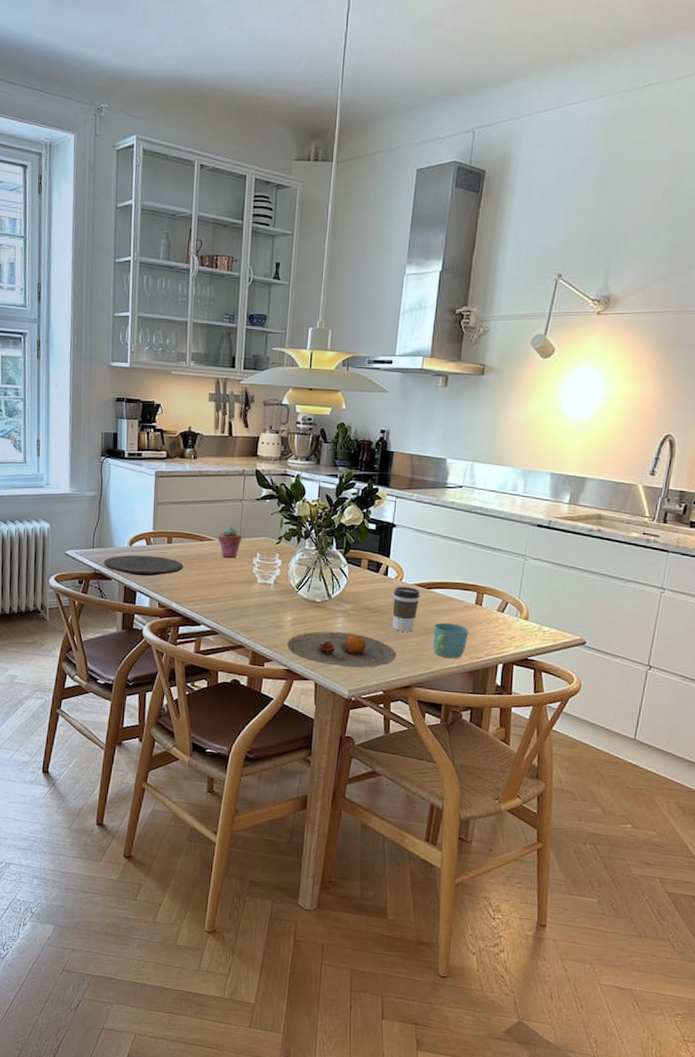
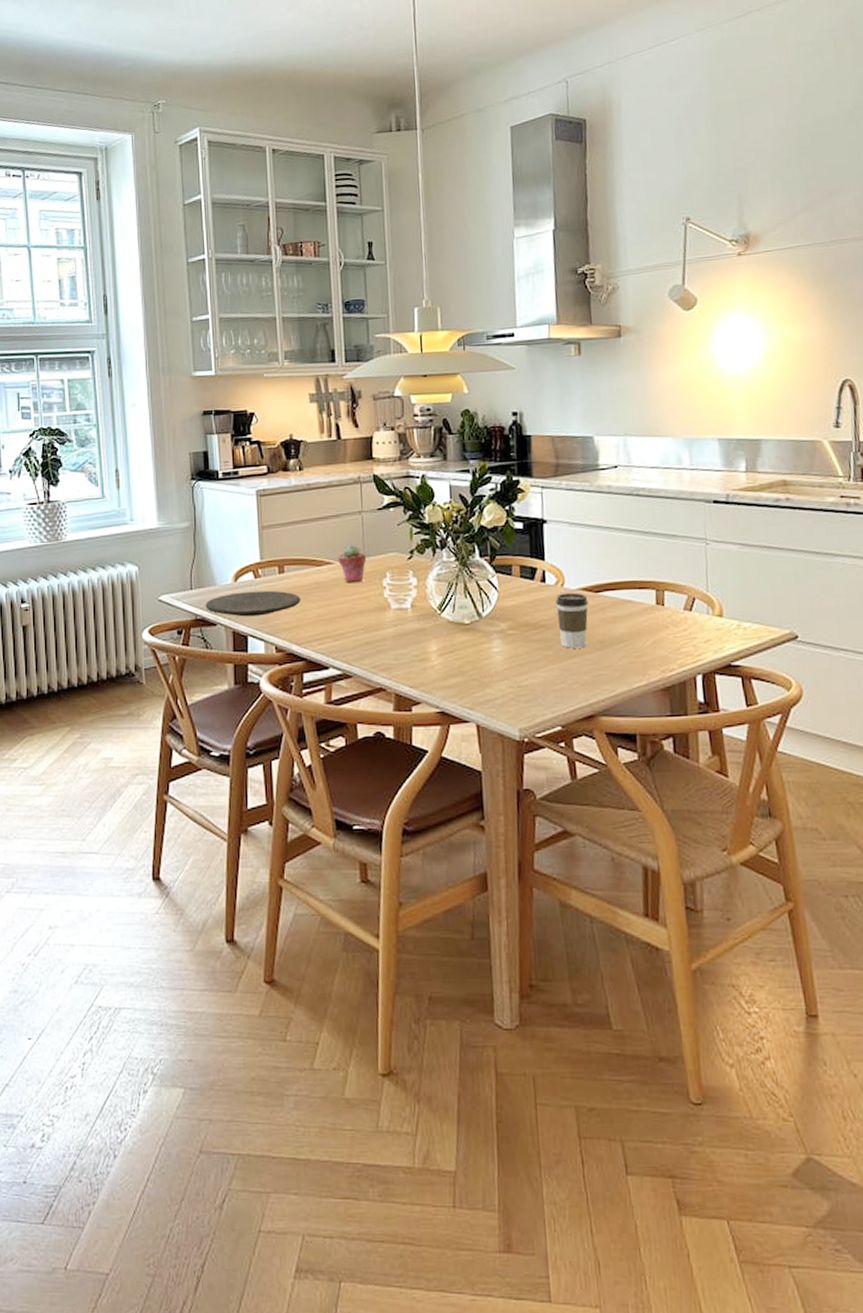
plate: present [287,631,397,668] -> none [436,657,571,701]
mug: present [432,622,469,659] -> none [610,631,655,676]

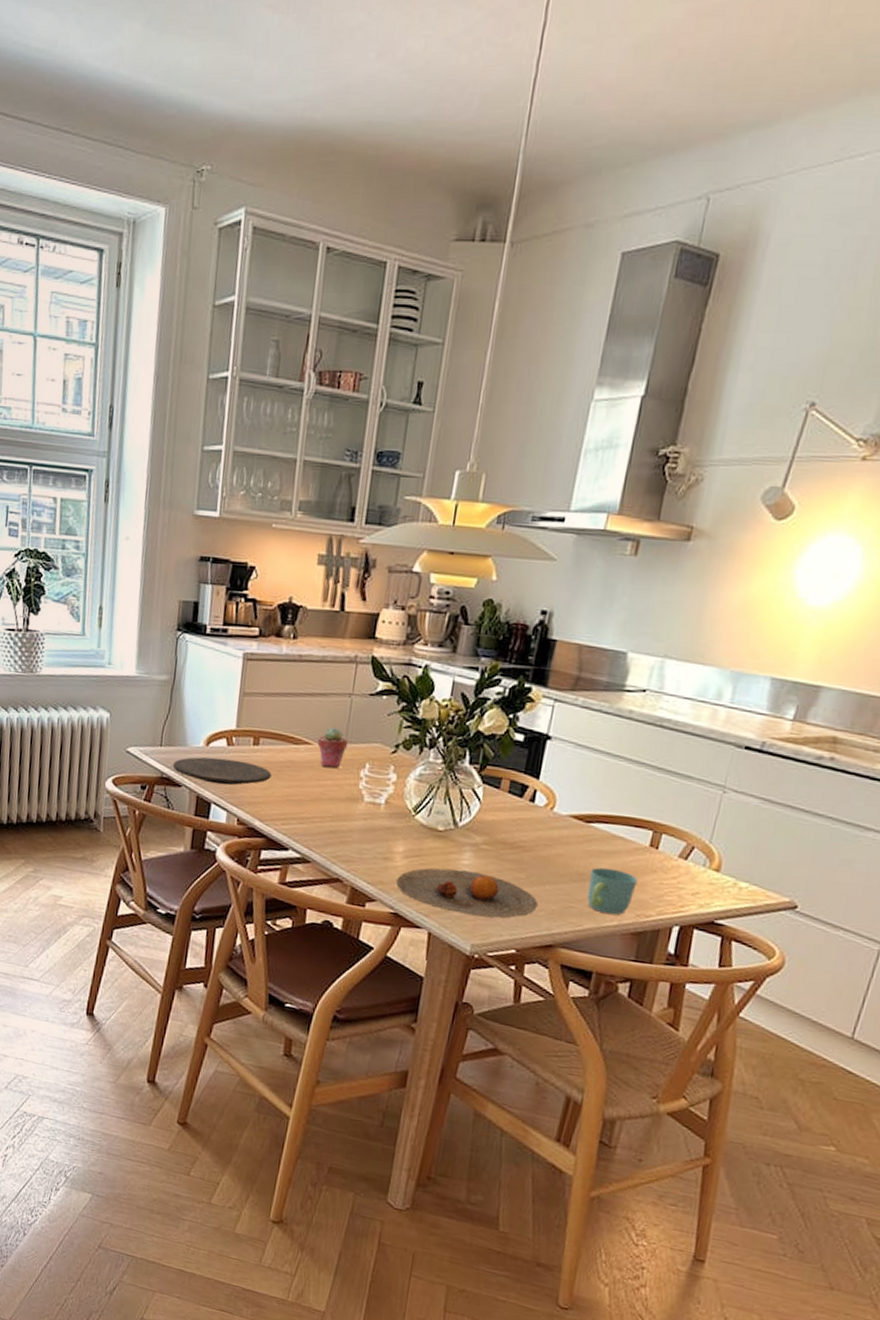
plate: none [436,657,571,701] -> present [396,868,538,919]
coffee cup: present [556,592,588,649] -> none [535,817,576,877]
mug: none [610,631,655,676] -> present [586,867,638,915]

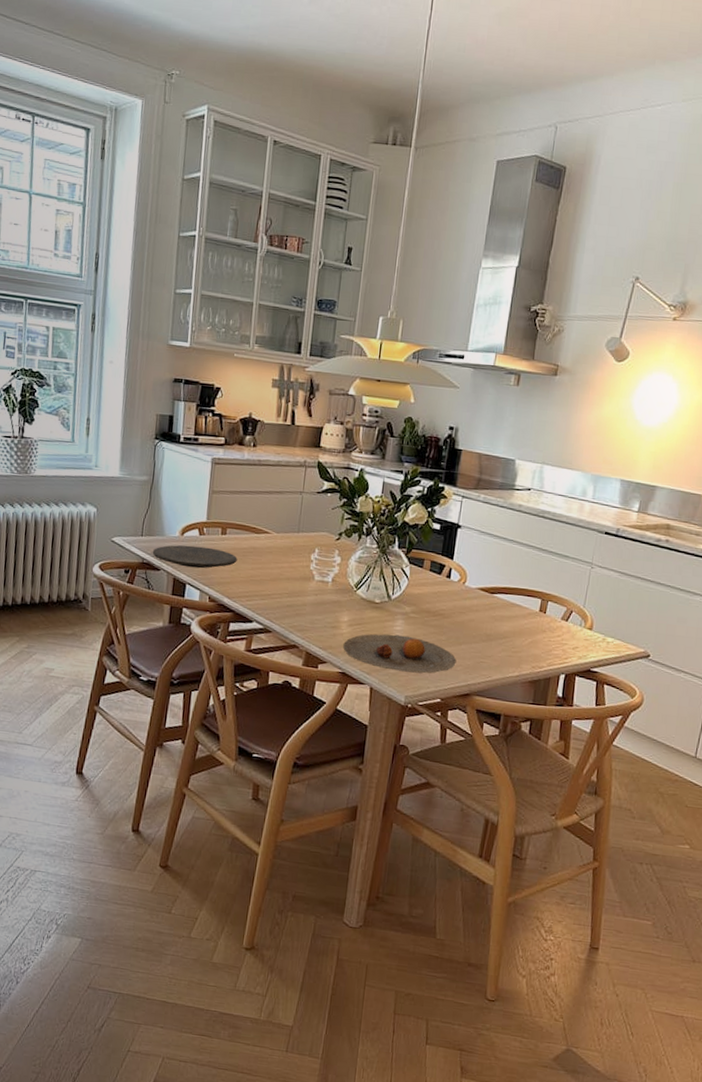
potted succulent: present [317,727,349,768] -> none [275,519,301,553]
mug: present [586,867,638,915] -> none [494,629,532,668]

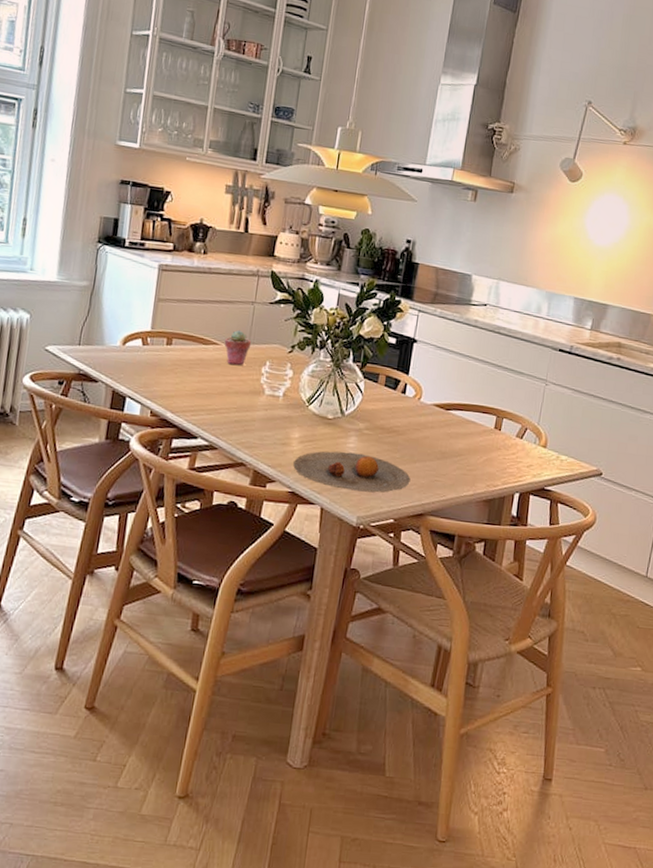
plate: present [152,545,237,569] -> none [90,355,183,381]
potted succulent: none [275,519,301,553] -> present [224,330,252,366]

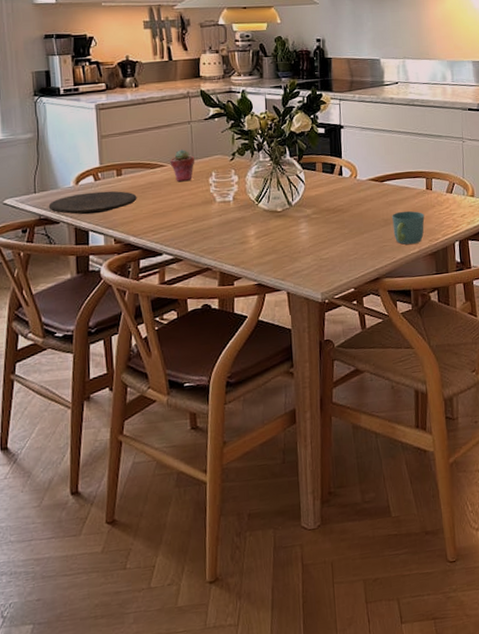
plate: none [90,355,183,381] -> present [48,191,137,215]
plate: present [293,451,411,493] -> none [254,236,362,272]
mug: none [448,446,487,486] -> present [392,210,425,245]

